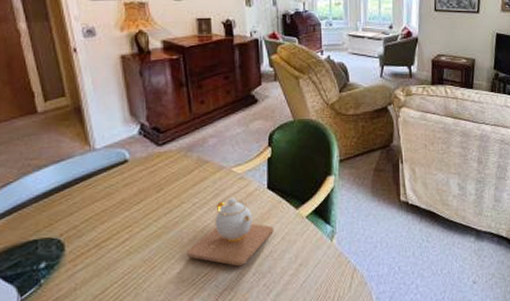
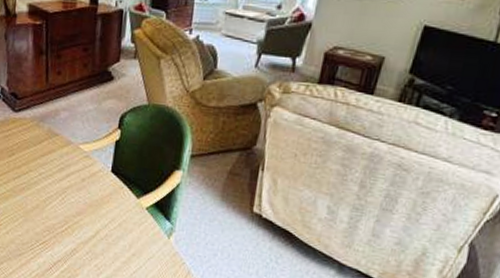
teapot: present [186,198,274,267] -> none [28,174,112,243]

